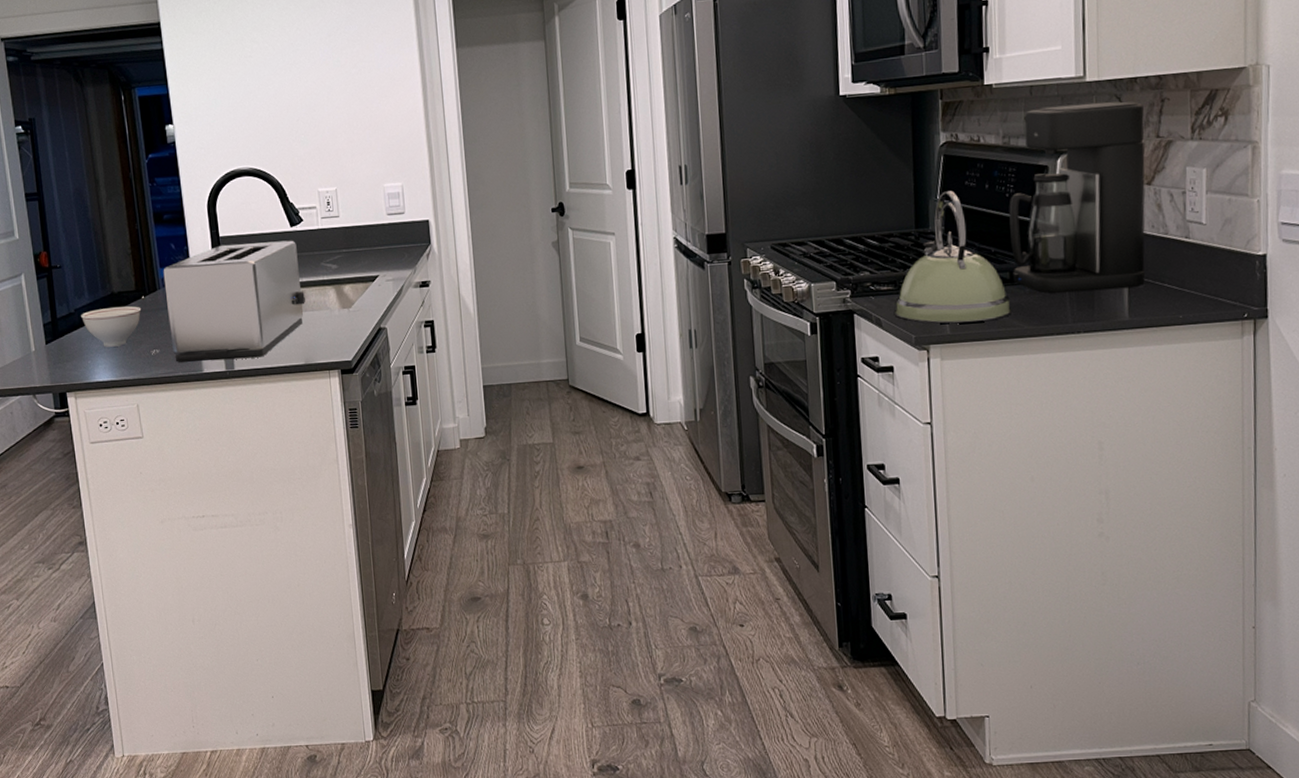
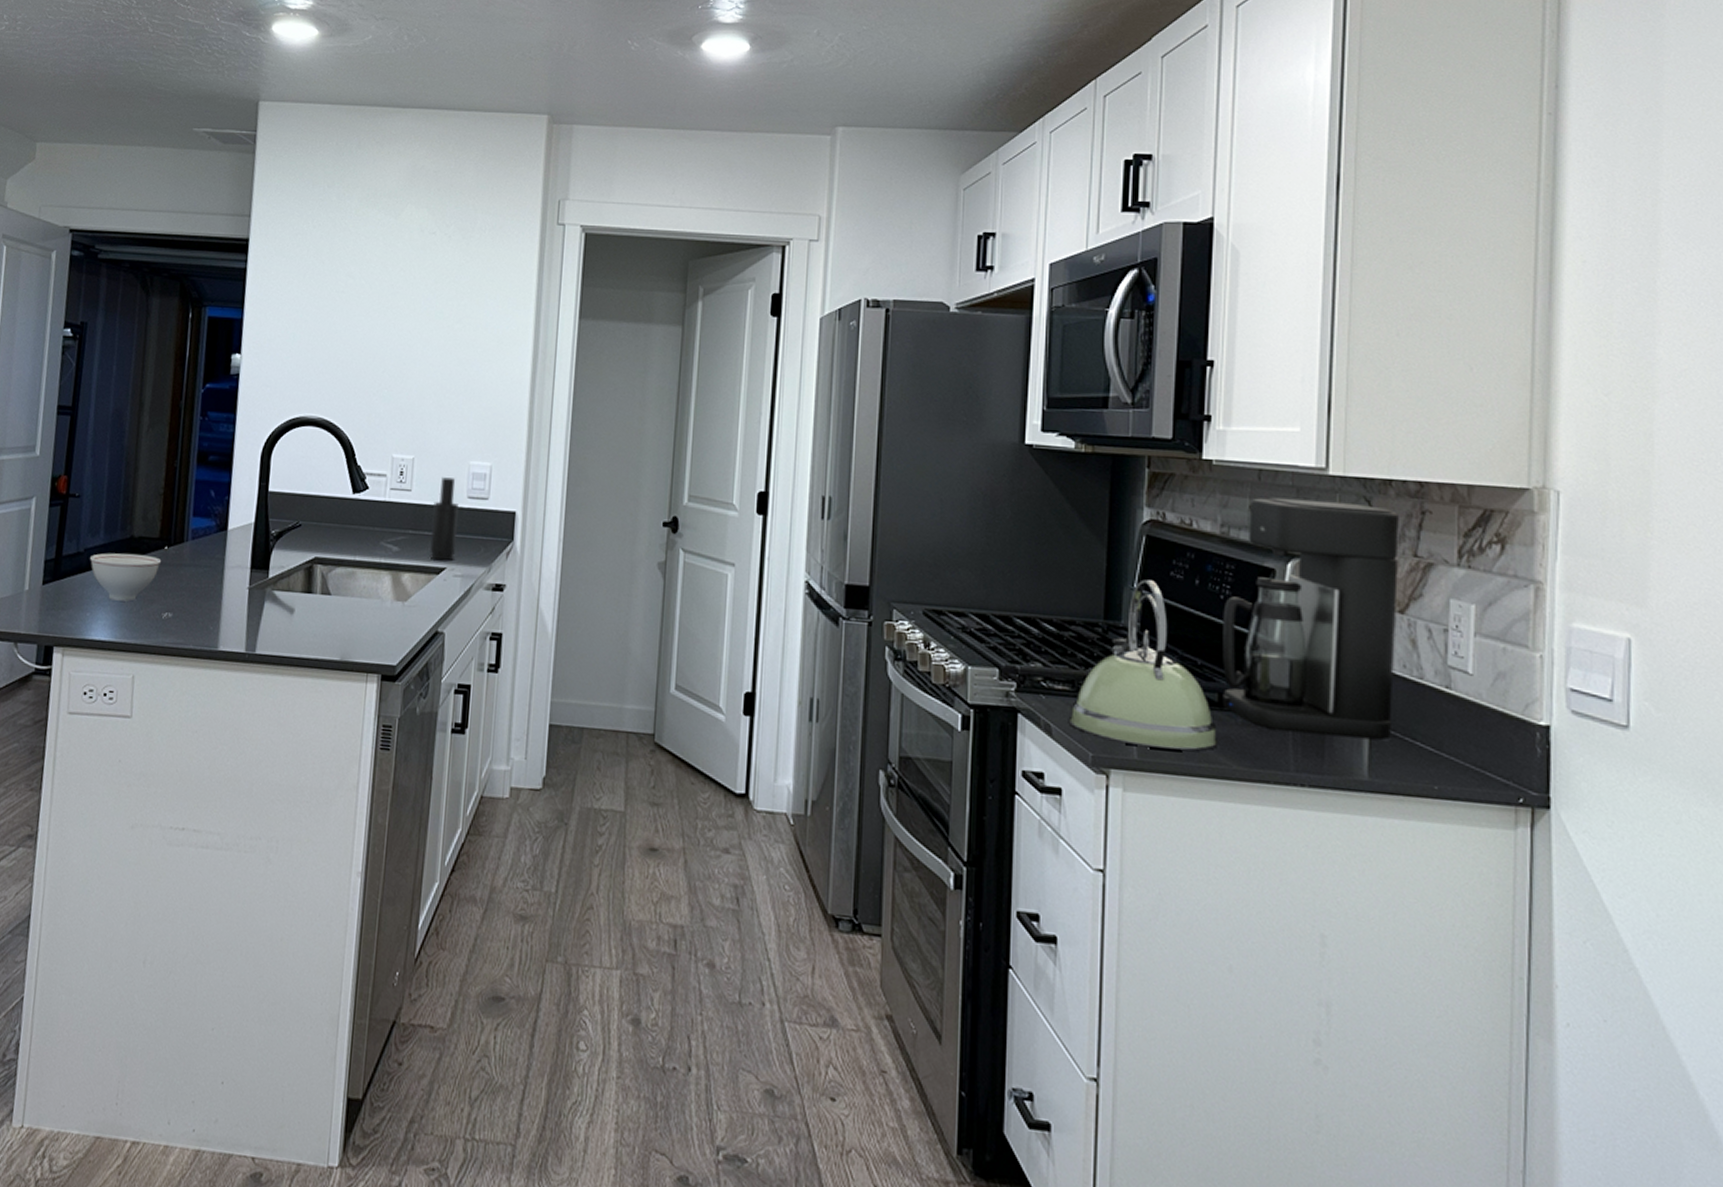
toaster: present [163,240,306,362] -> none [187,501,356,643]
soap dispenser: none [359,200,384,270] -> present [429,477,459,561]

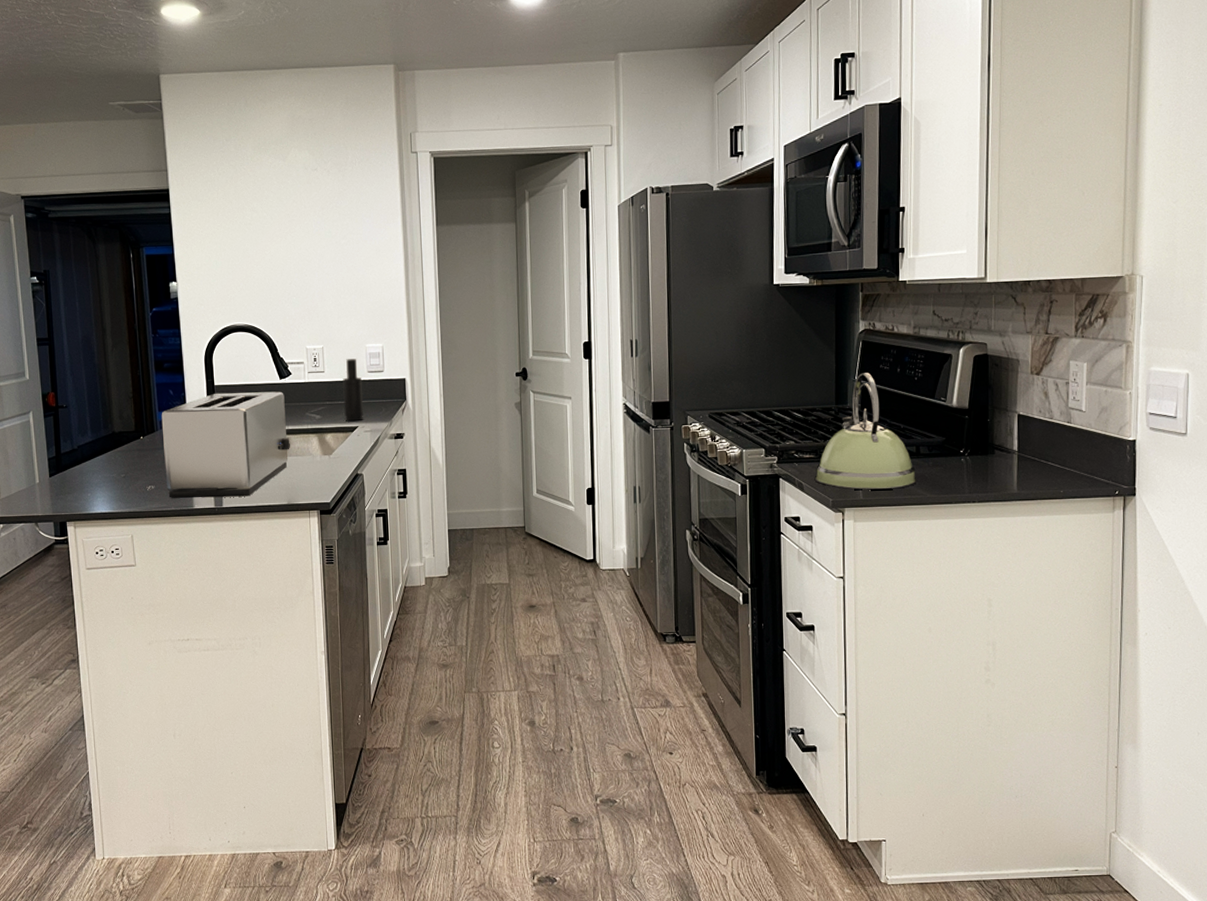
bowl: present [90,553,162,602] -> none [83,445,140,482]
toaster: none [187,501,356,643] -> present [161,391,291,498]
coffee maker: present [1221,497,1399,741] -> none [917,300,1035,467]

